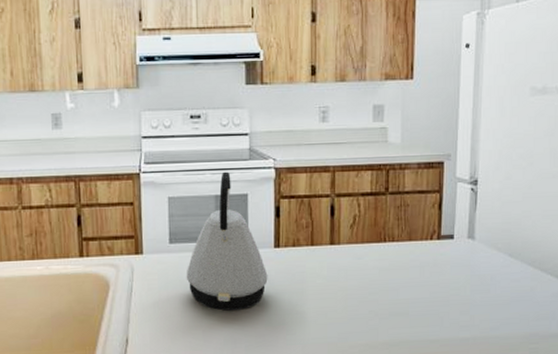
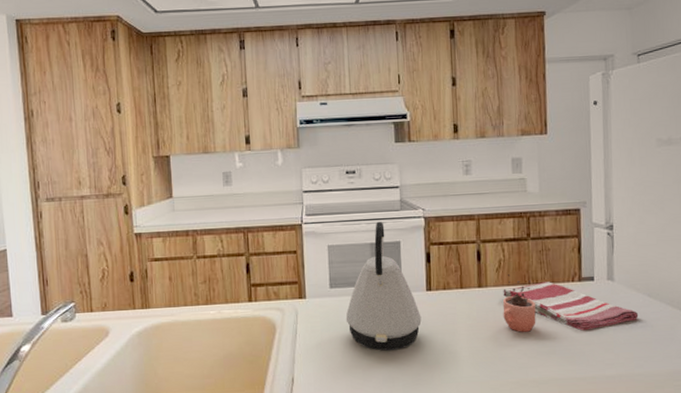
cocoa: none [355,231,390,293] -> present [502,274,536,332]
dish towel: none [356,239,498,292] -> present [503,282,639,331]

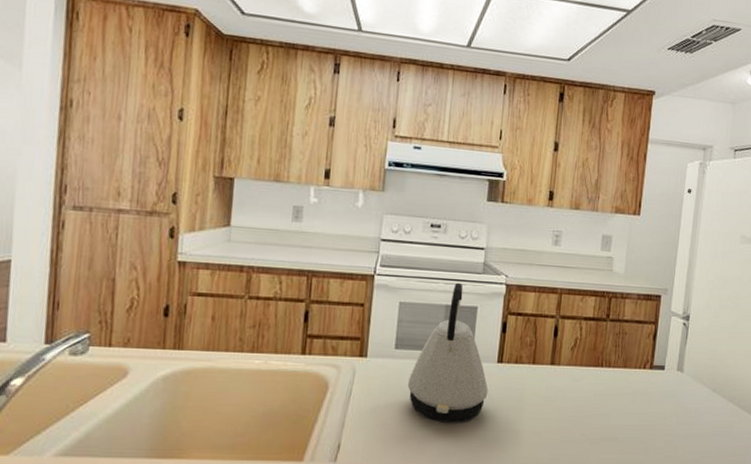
cocoa: present [502,274,536,332] -> none [571,354,605,416]
dish towel: present [503,282,639,331] -> none [574,366,702,420]

